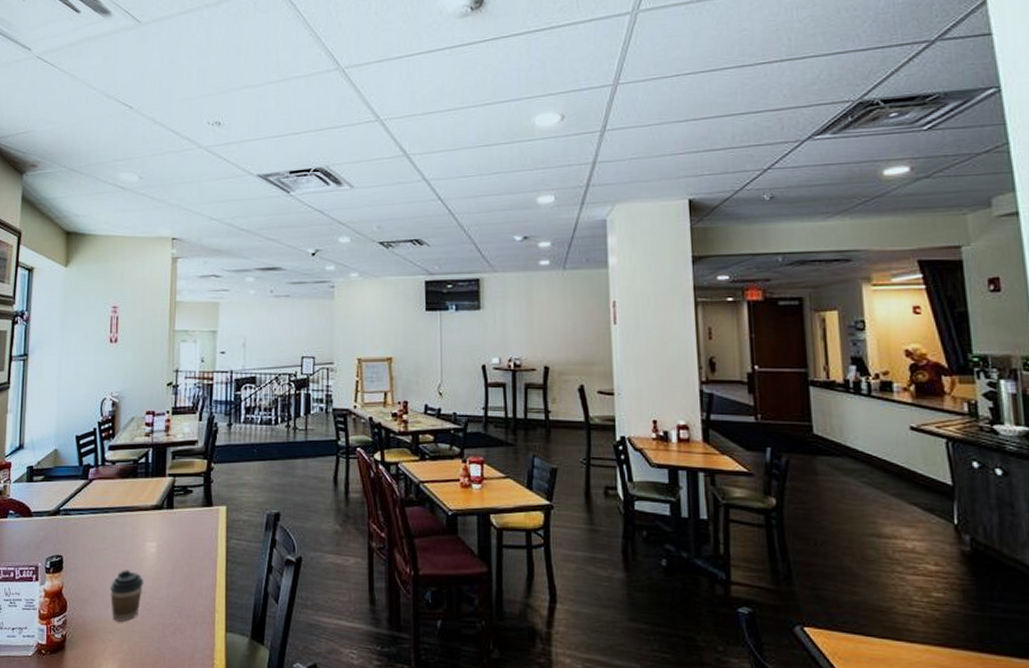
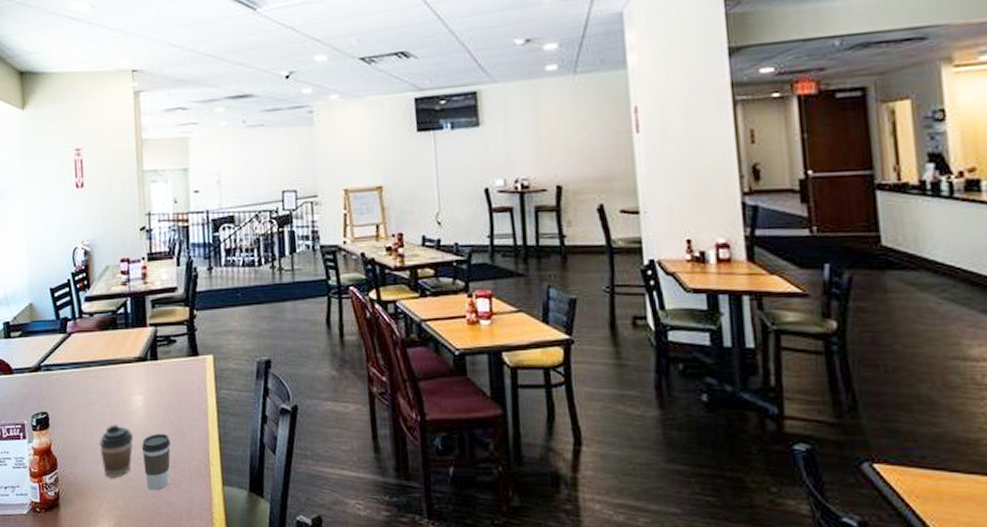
coffee cup: none [151,579,179,636] -> present [141,433,171,491]

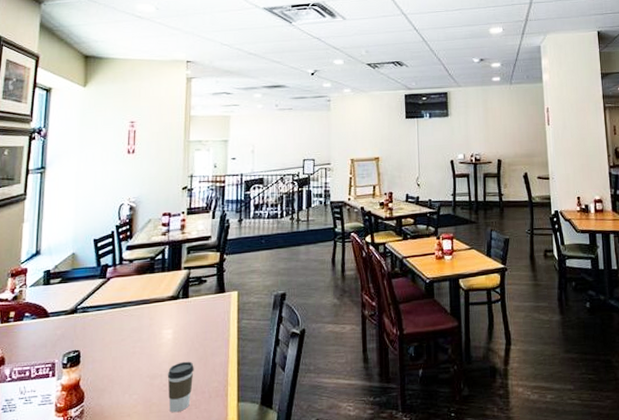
coffee cup: present [99,425,133,477] -> none [128,357,160,405]

